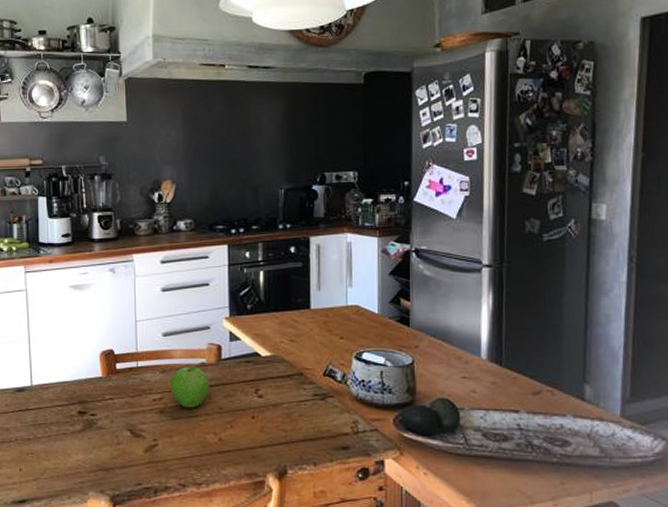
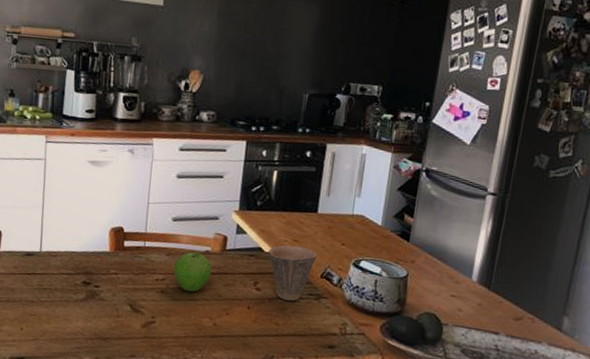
cup: none [266,346,316,404] -> present [268,245,317,301]

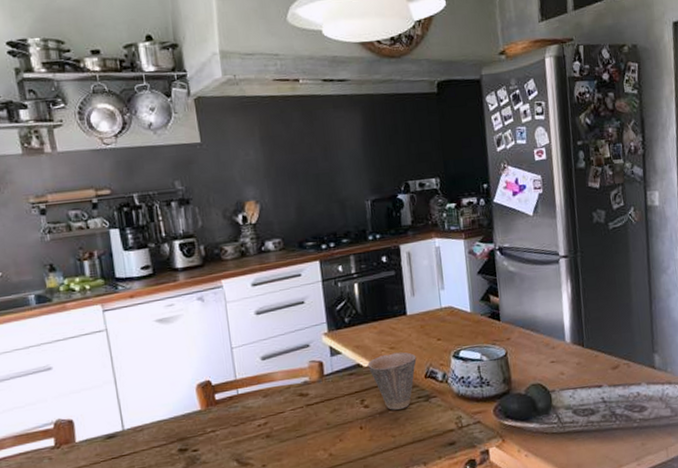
fruit: present [173,252,212,292] -> none [274,386,315,429]

